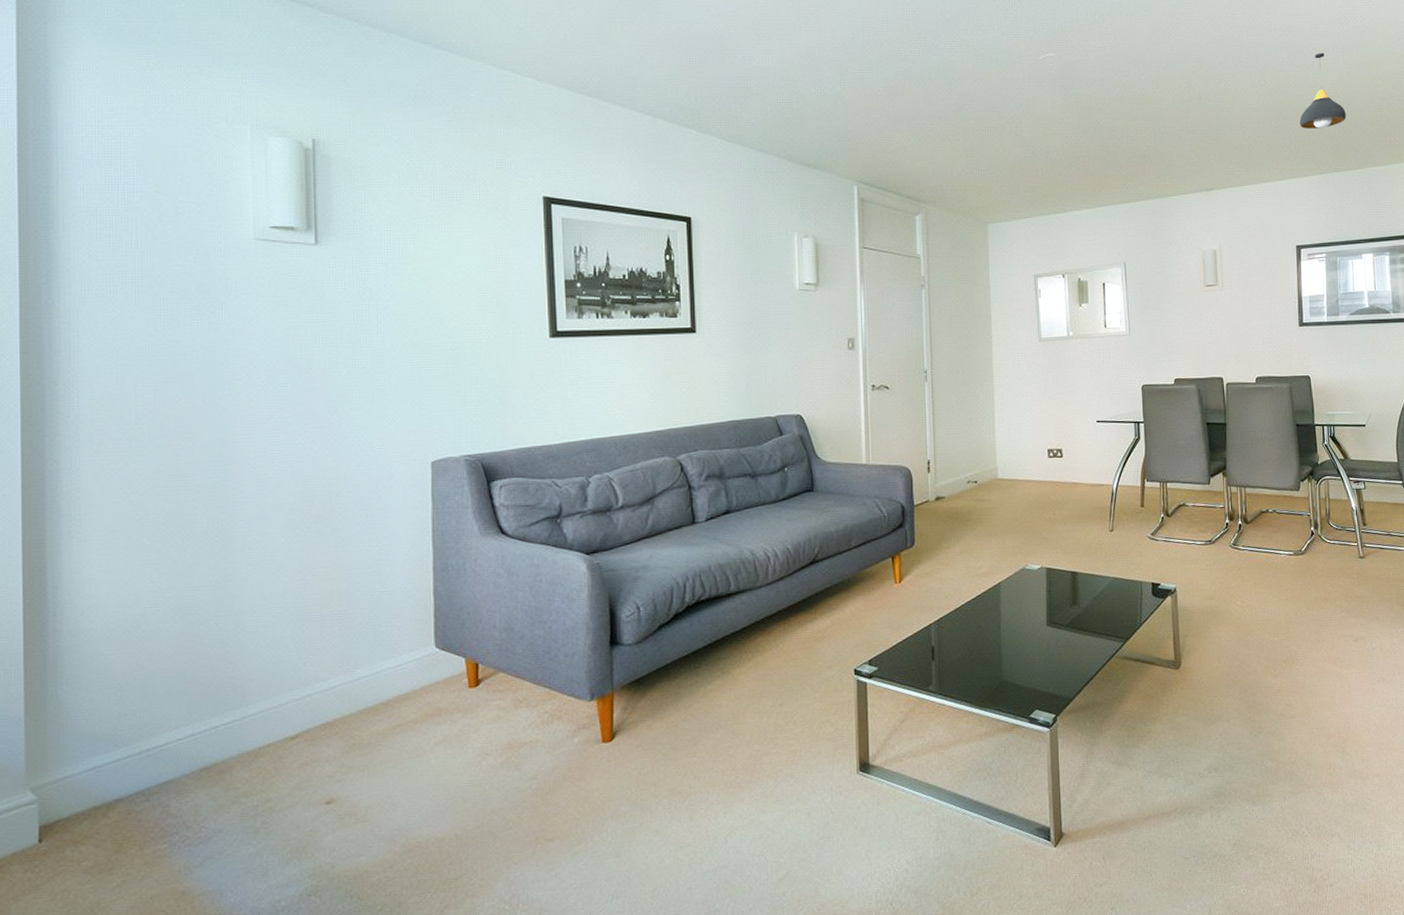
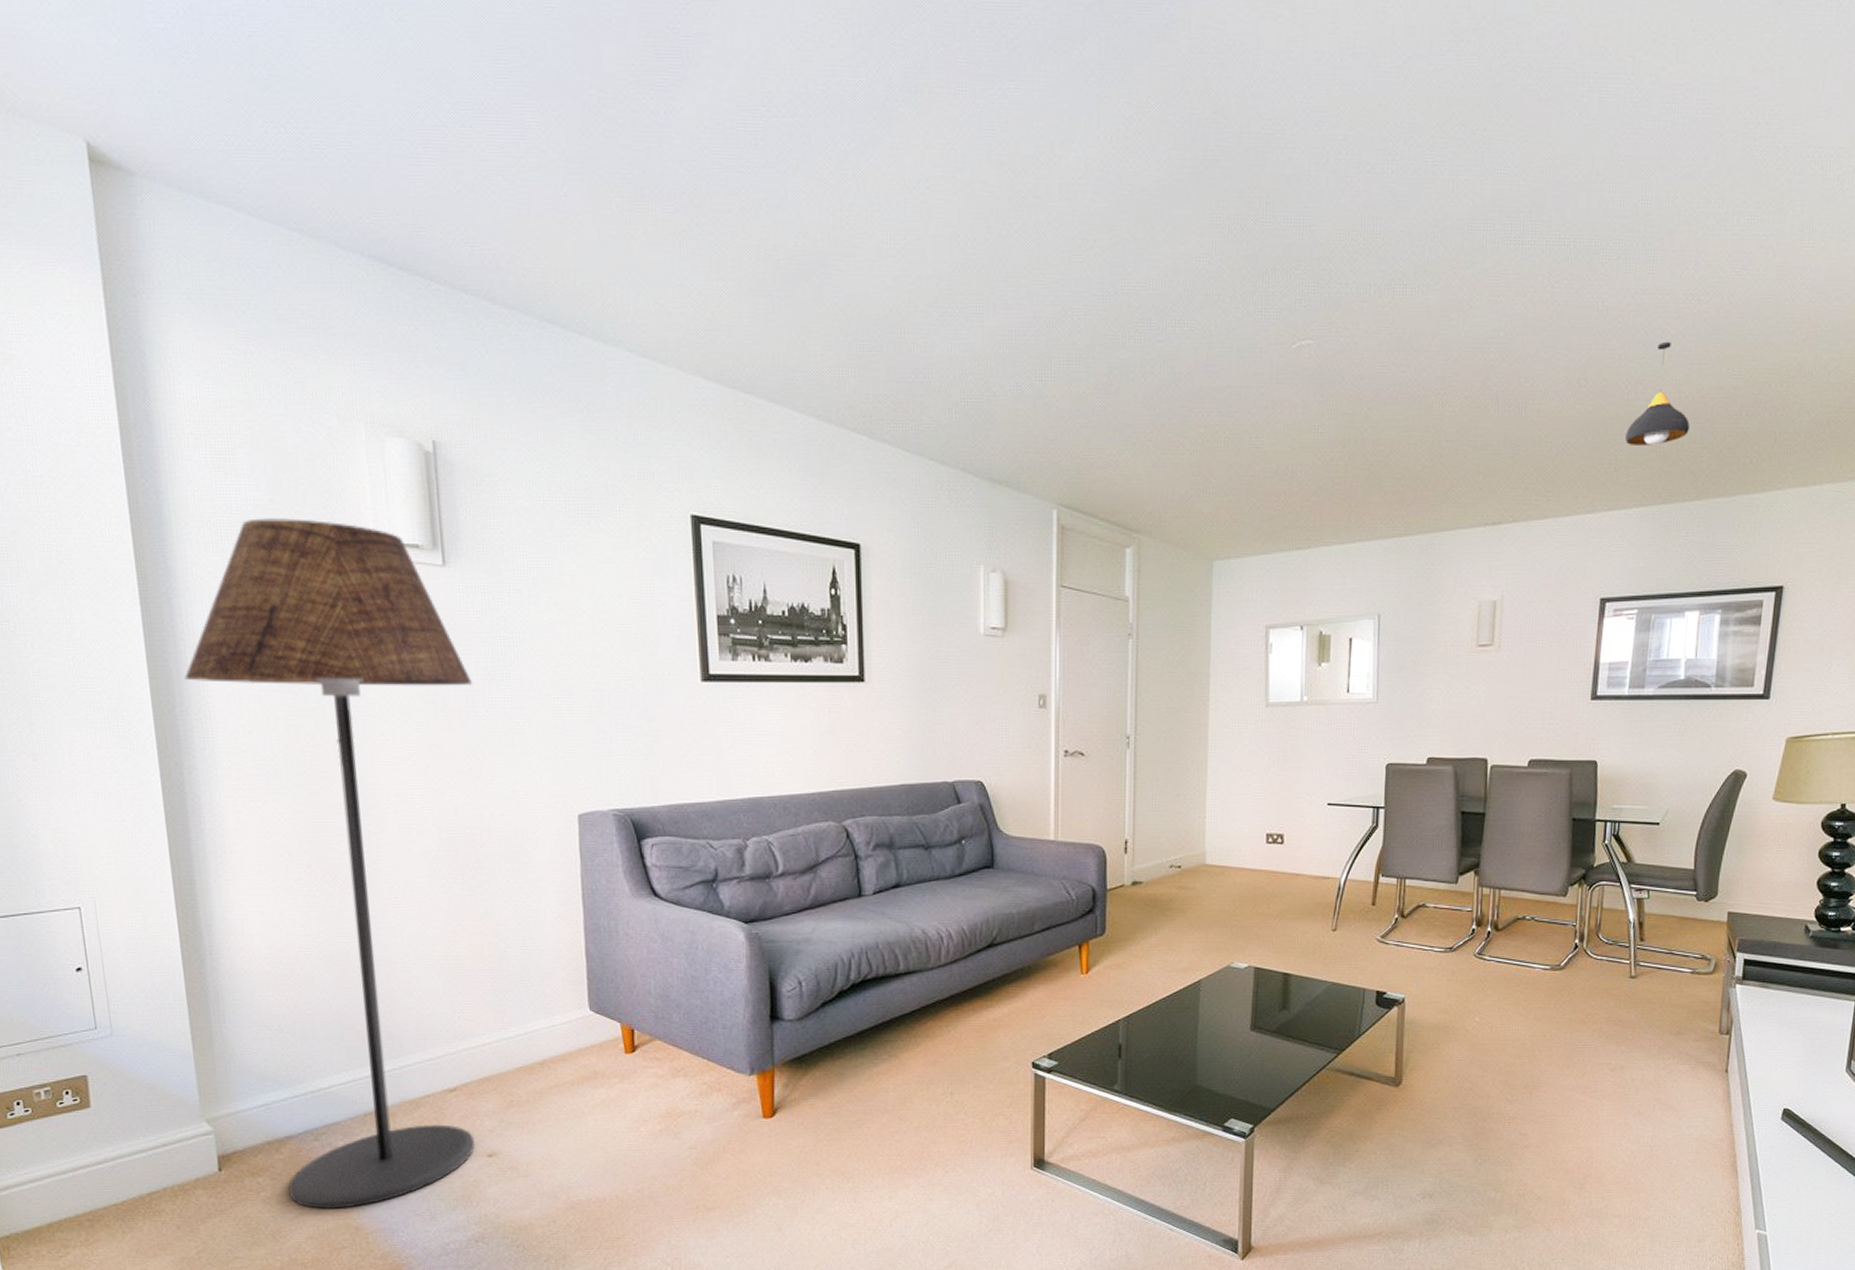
floor lamp: none [56,207,338,876] -> present [185,518,475,1210]

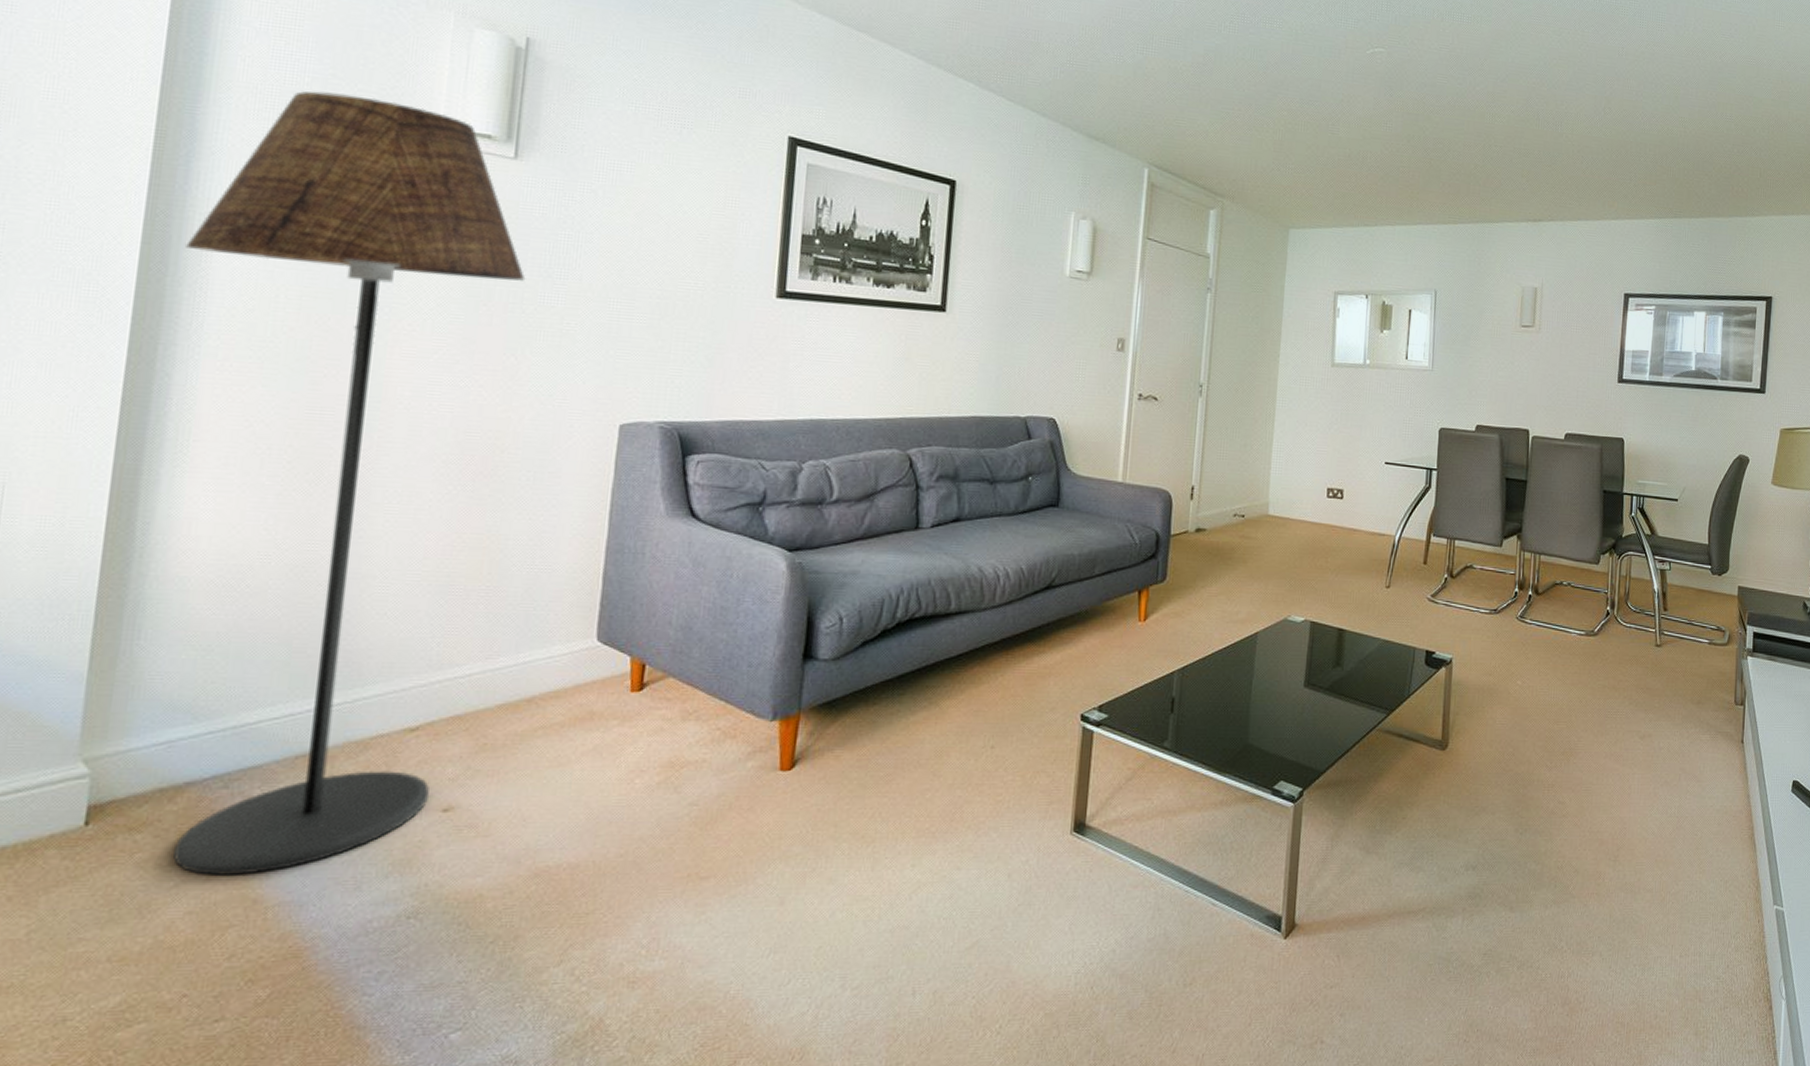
pendant light: present [1625,341,1690,445] -> none [1642,85,1693,169]

